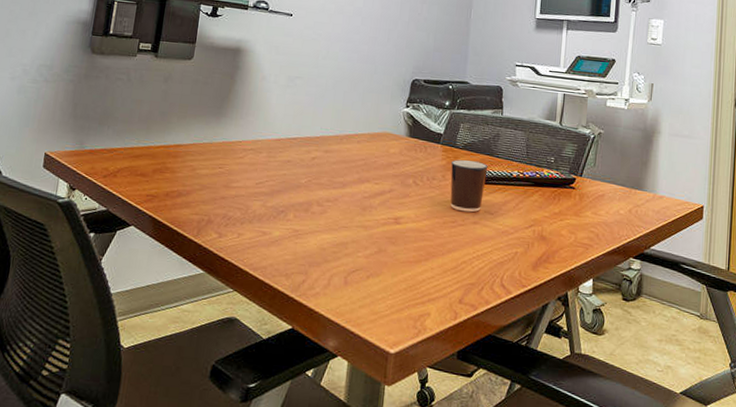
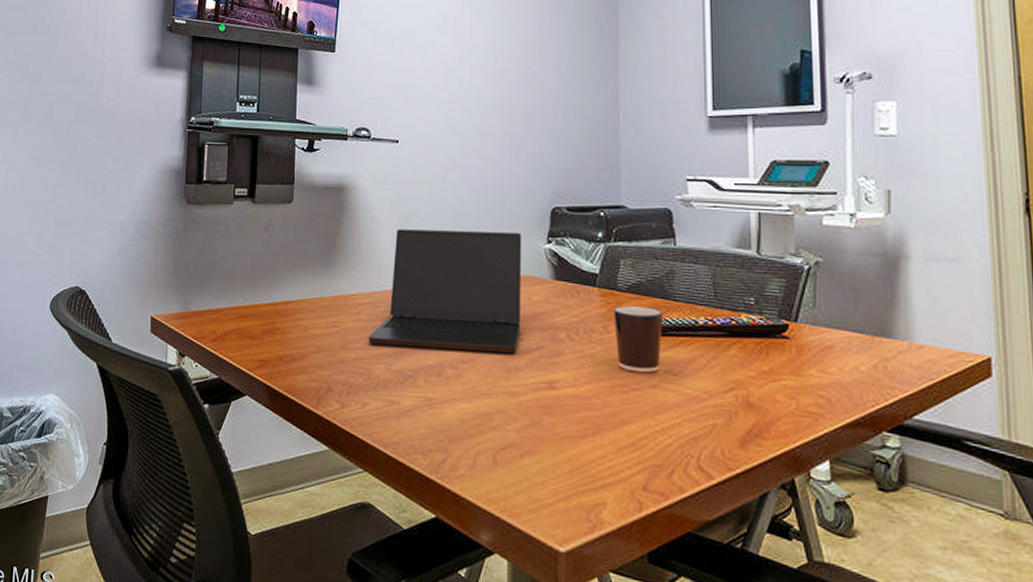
laptop: none [249,88,387,195] -> present [368,229,522,354]

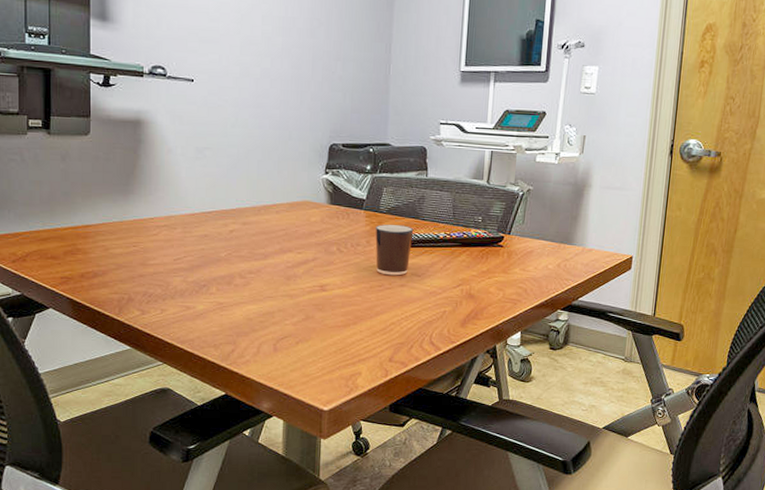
laptop: present [368,229,522,354] -> none [166,160,304,265]

